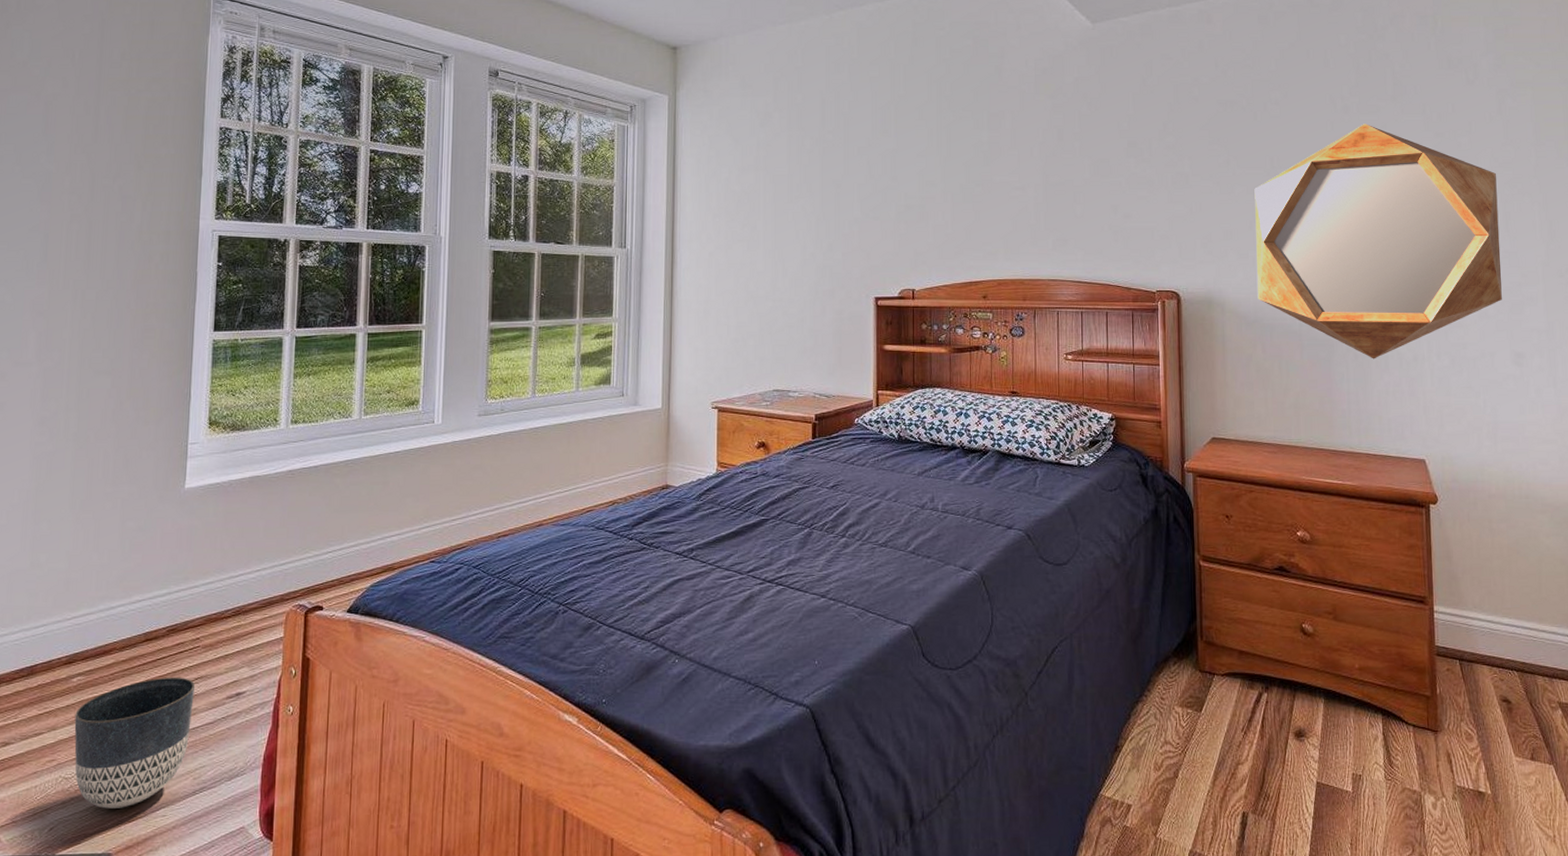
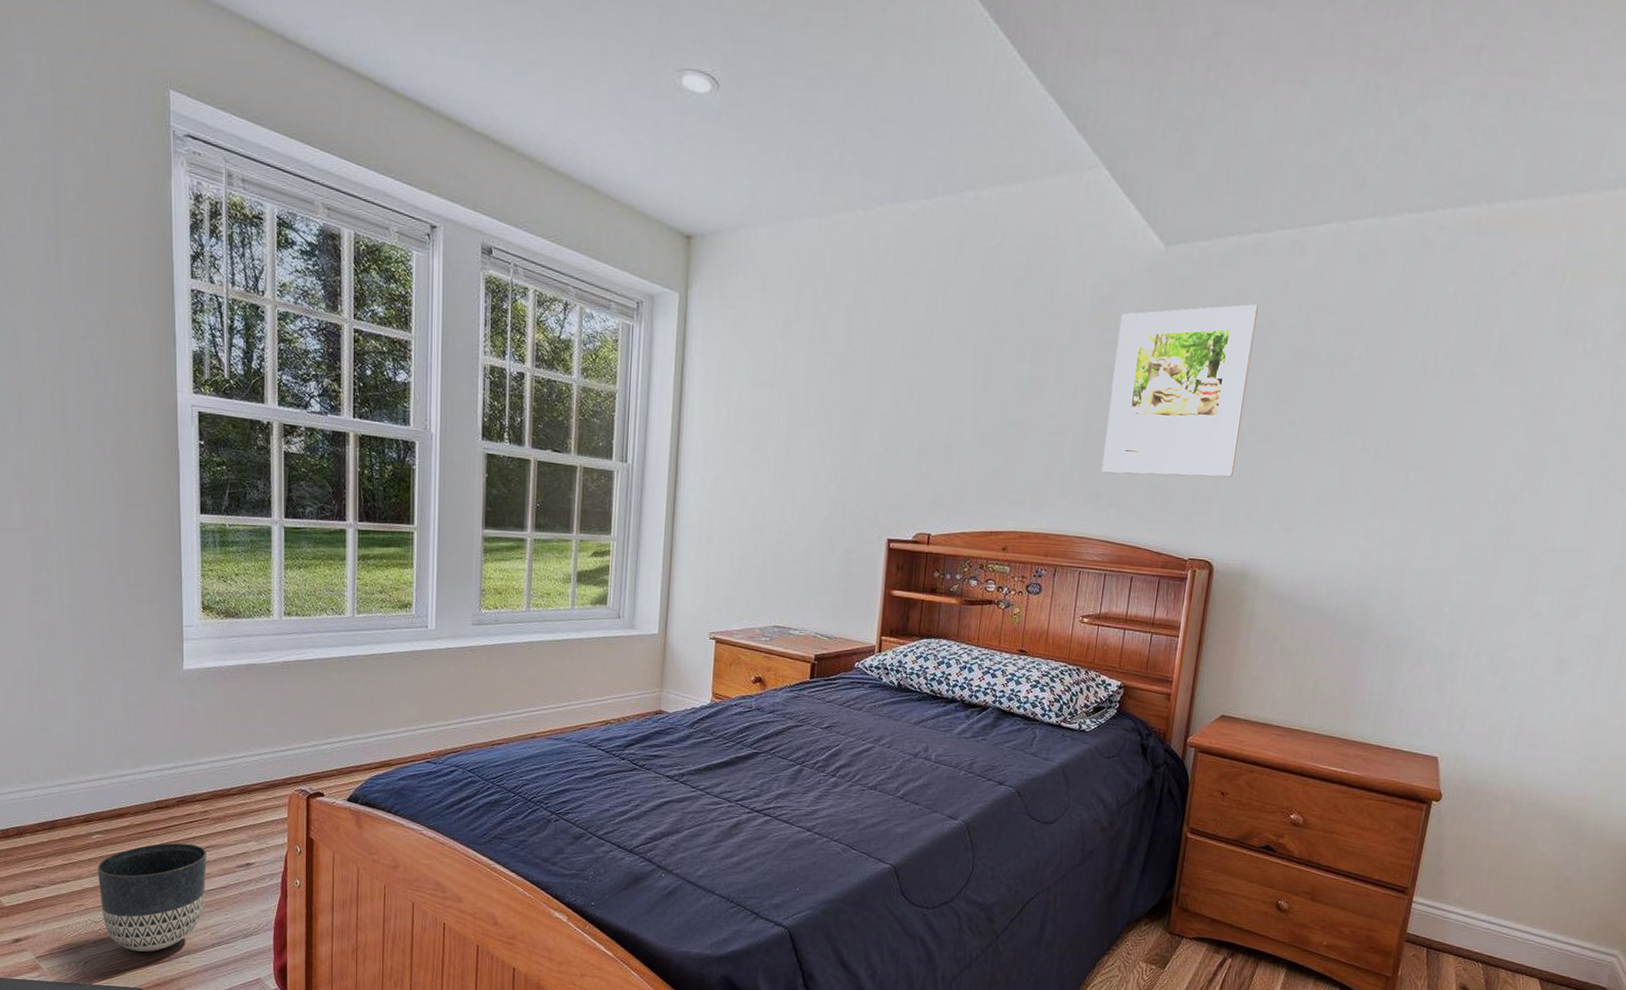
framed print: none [1062,65,1184,220] -> present [1102,304,1258,477]
home mirror: present [1254,124,1502,359] -> none [1295,392,1589,652]

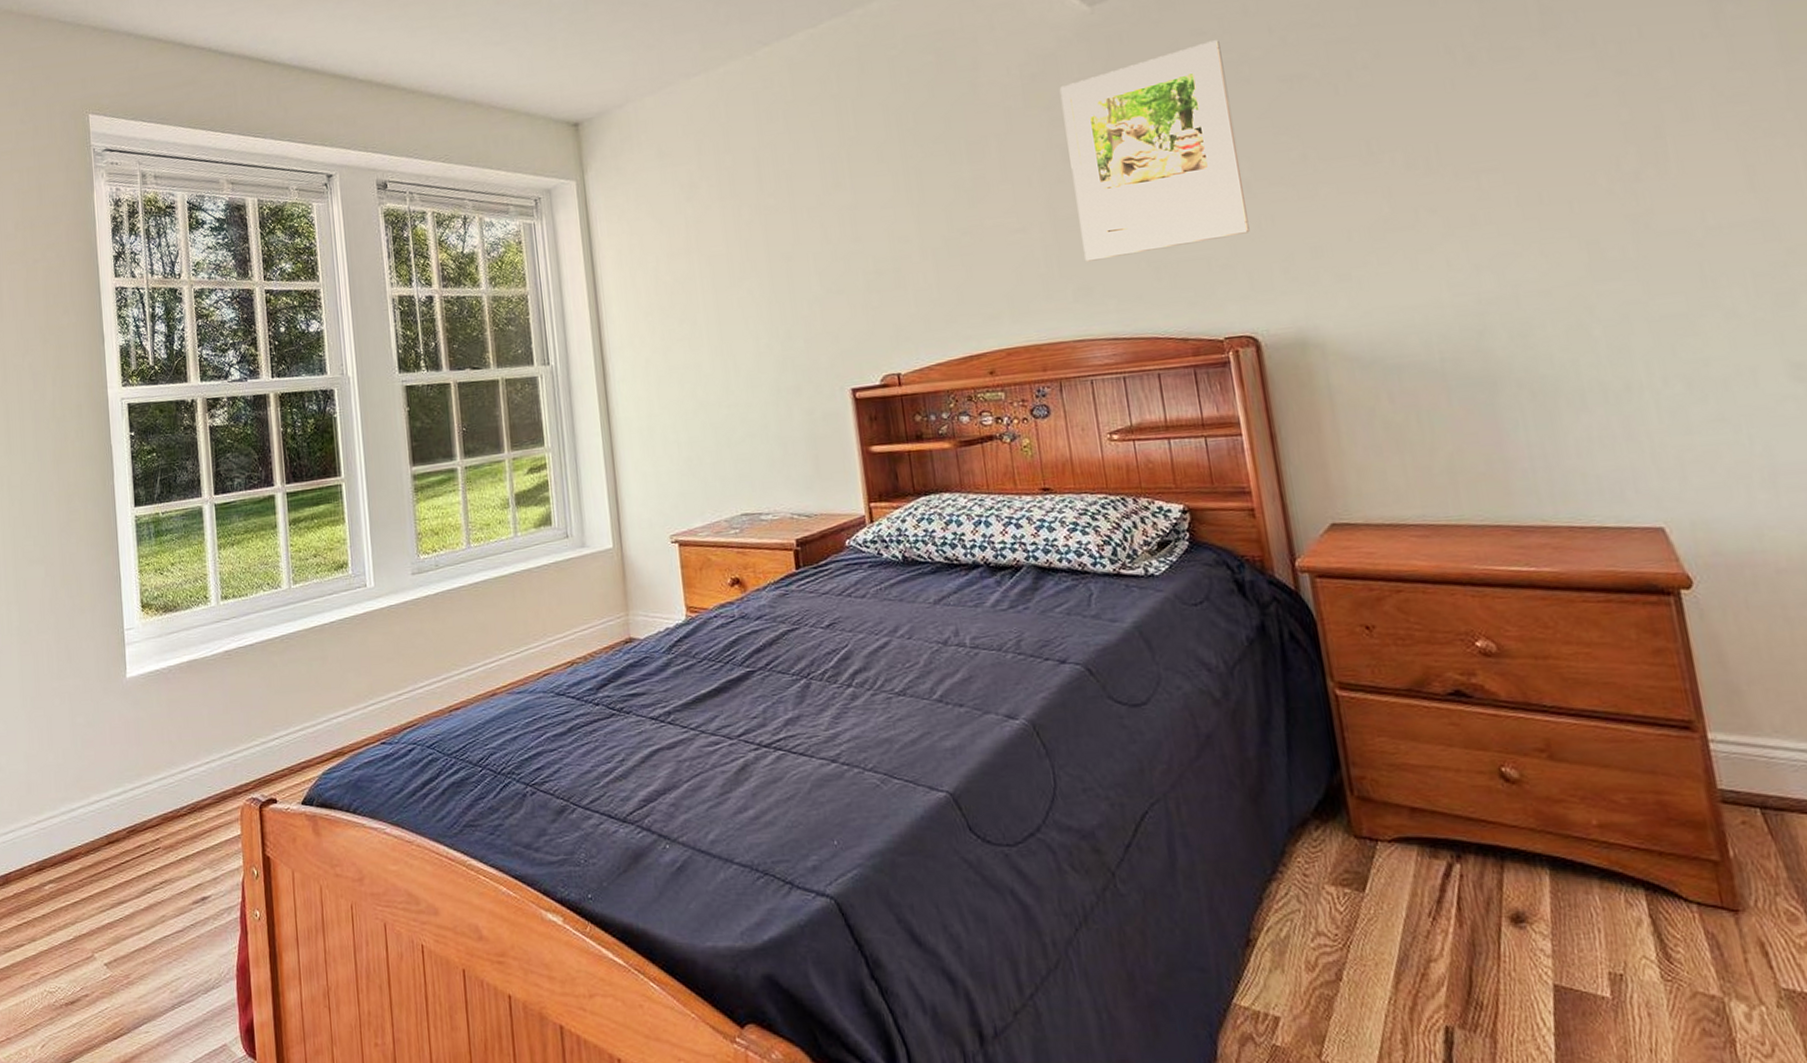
planter: present [97,843,207,952] -> none [51,881,162,1025]

